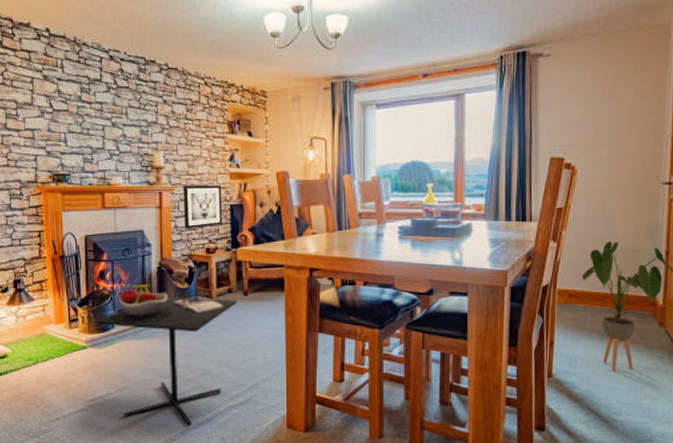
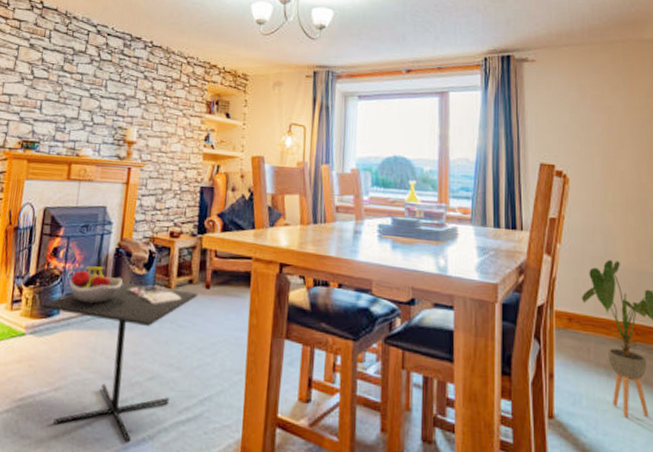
wall art: present [183,185,222,229] -> none [150,162,193,210]

